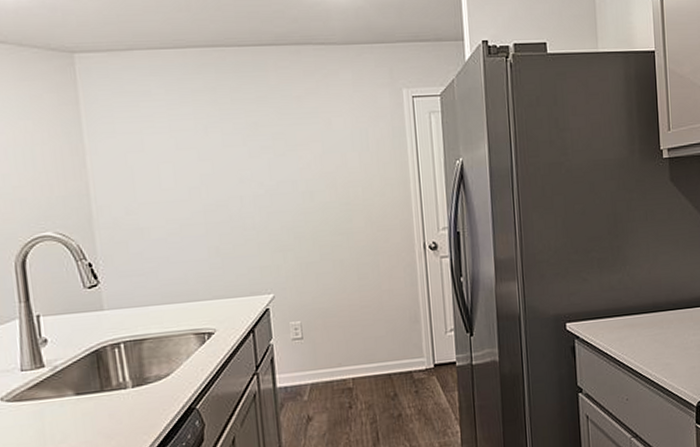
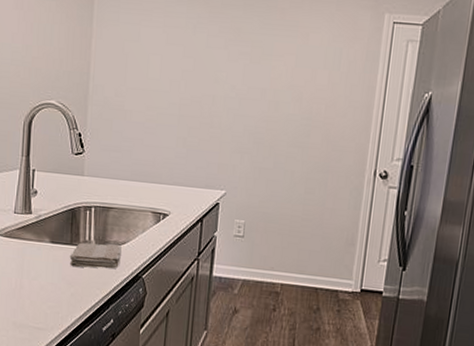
washcloth: none [103,378,167,417] -> present [70,242,122,269]

